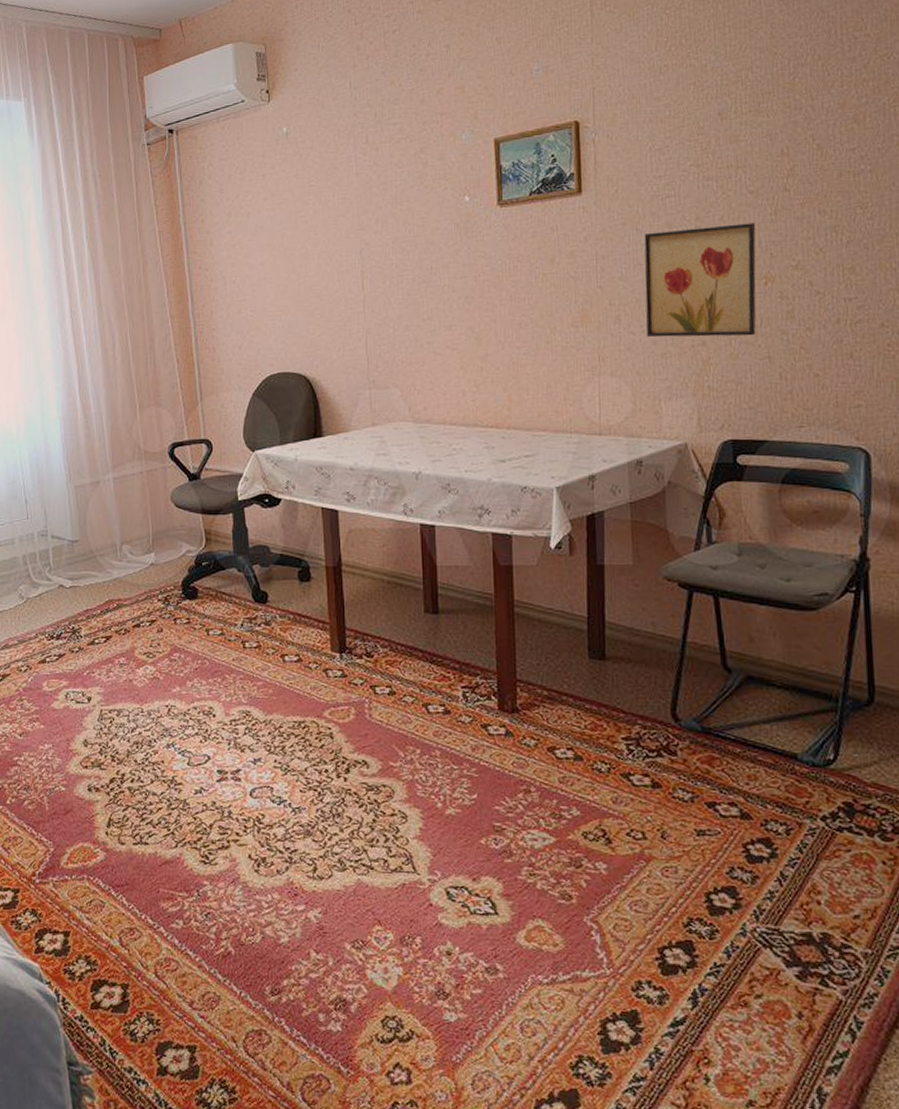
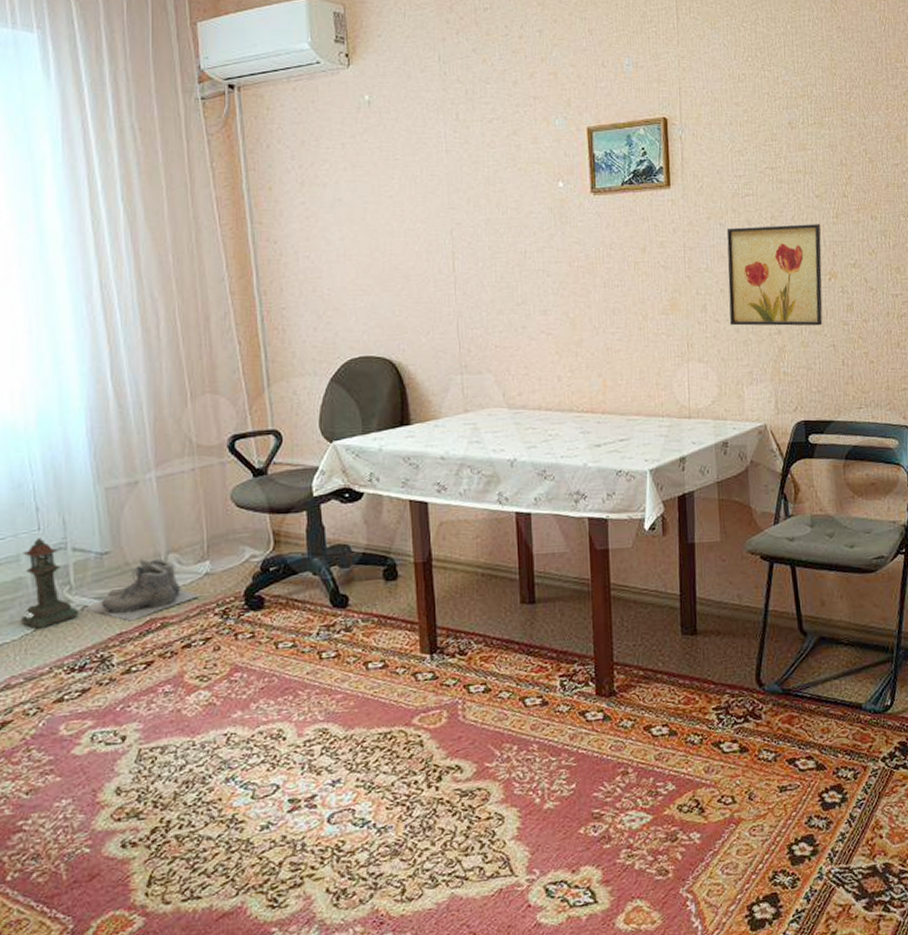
lantern: none [16,525,56,602] -> present [21,537,79,630]
boots: none [59,548,147,601] -> present [82,558,200,622]

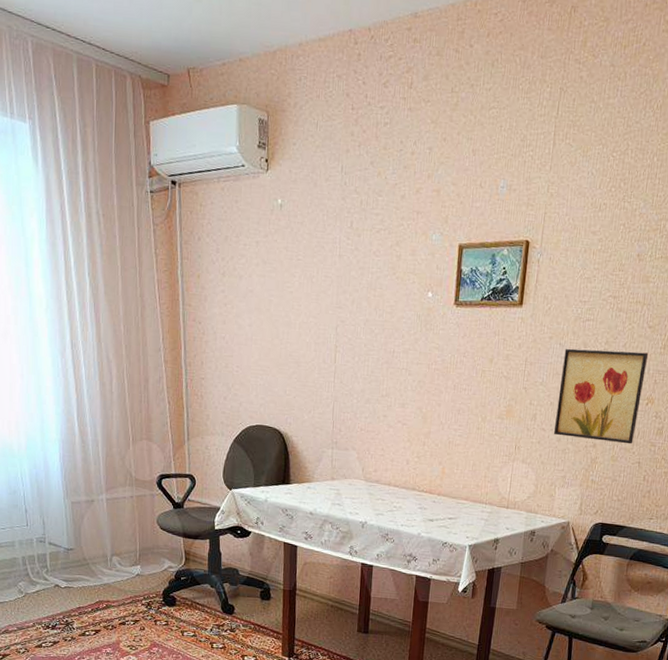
lantern: present [21,537,79,630] -> none [15,531,52,596]
boots: present [82,558,200,622] -> none [55,557,133,600]

